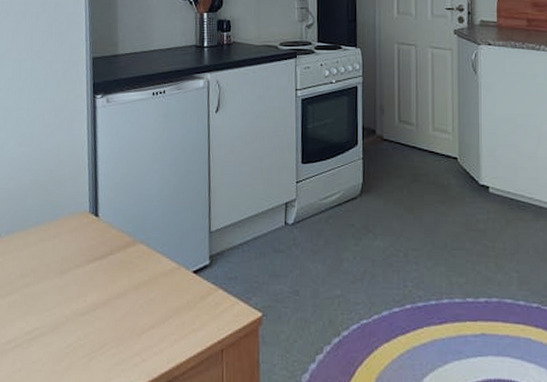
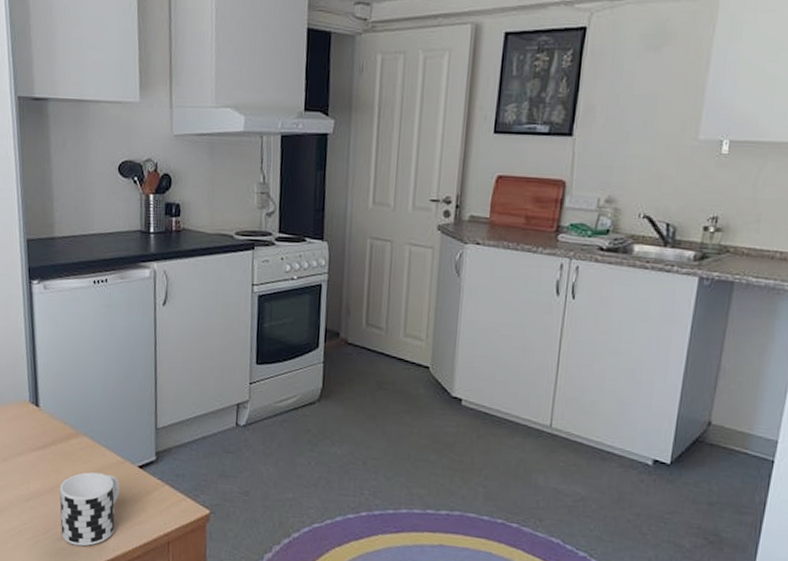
cup: none [115,280,175,360] -> present [59,472,120,547]

